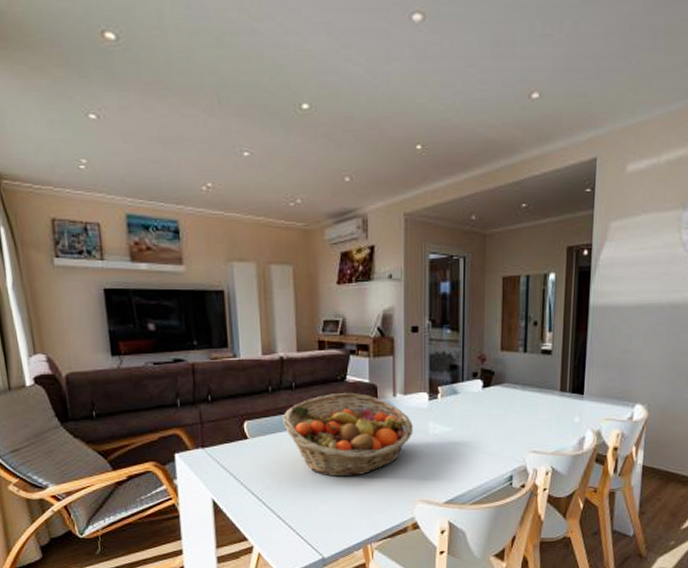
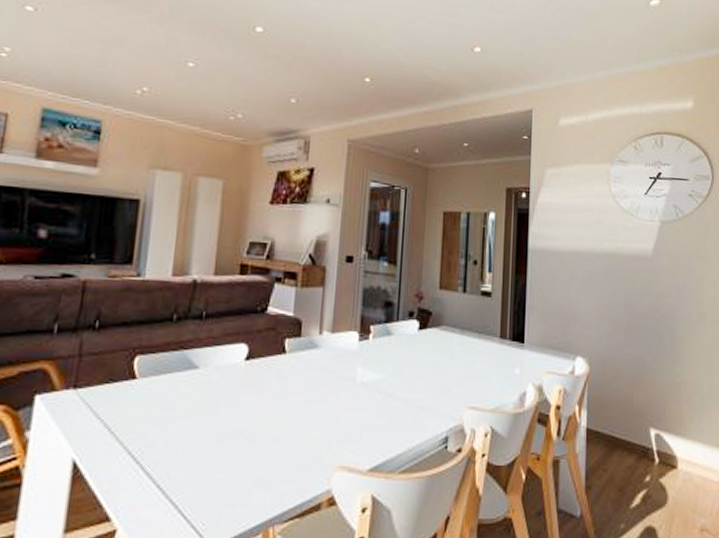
fruit basket: present [283,392,413,477] -> none [184,326,339,433]

